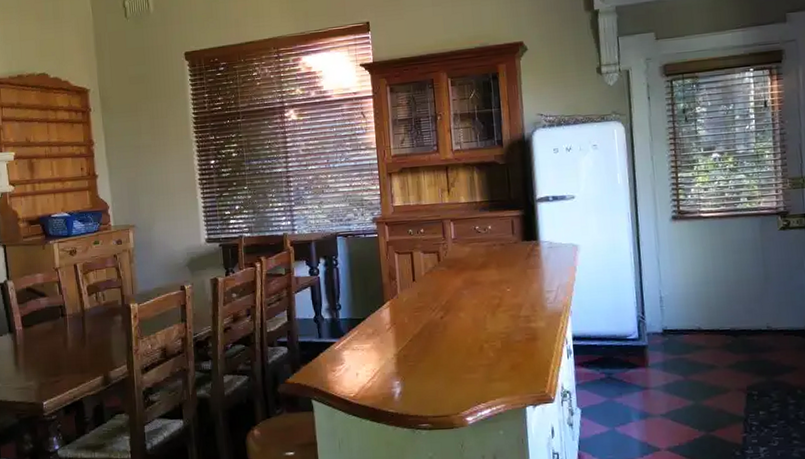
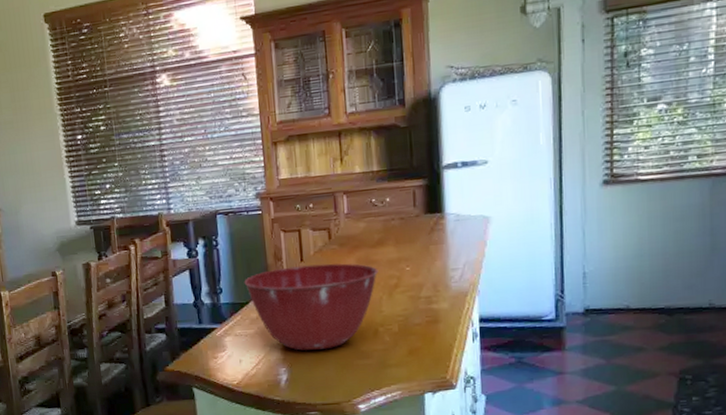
mixing bowl: none [361,283,483,365] -> present [244,263,379,351]

